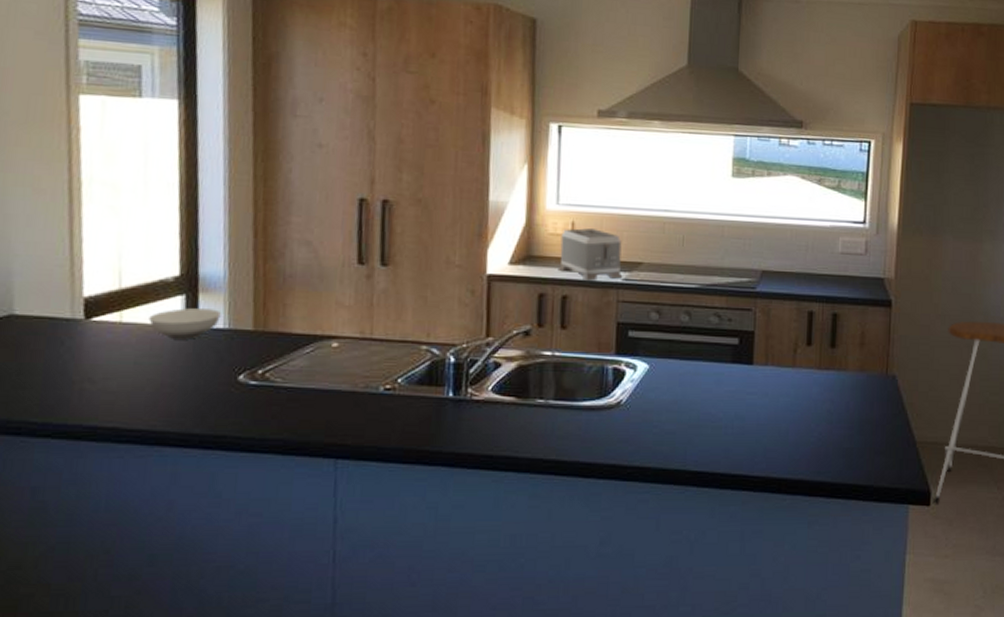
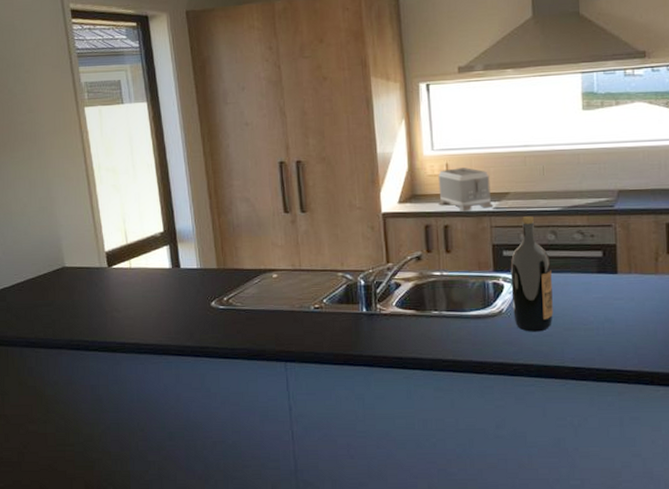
bowl: present [148,308,221,339] -> none [148,254,194,278]
wine bottle: none [633,292,682,429] -> present [510,216,553,332]

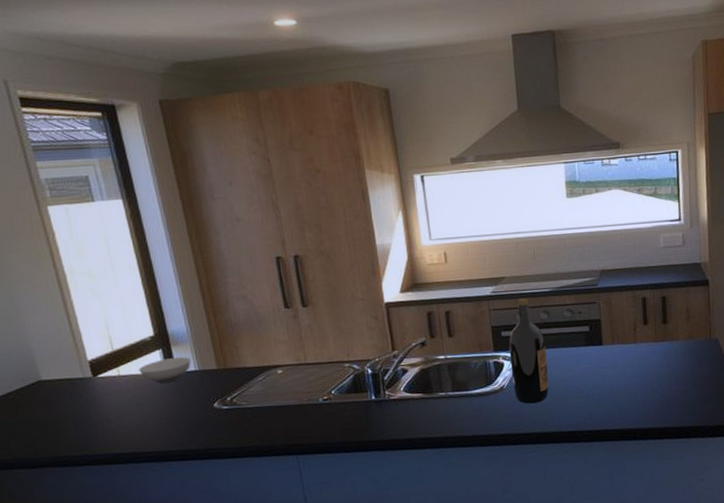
bowl: none [148,254,194,278] -> present [139,357,191,383]
toaster: present [438,168,494,213] -> none [437,255,491,298]

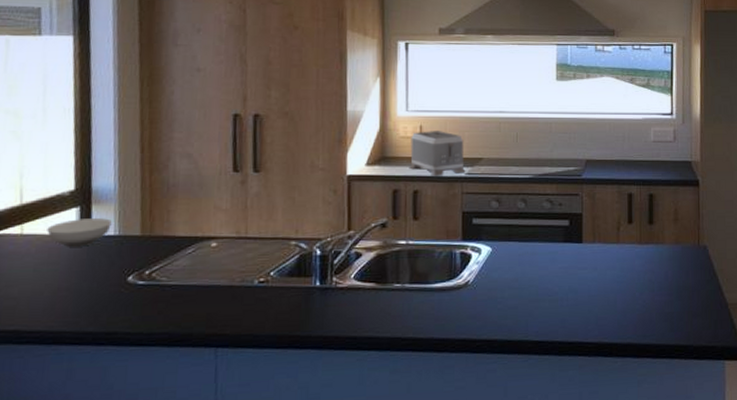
toaster: none [437,255,491,298] -> present [409,131,466,177]
wine bottle: present [508,298,549,404] -> none [479,183,520,305]

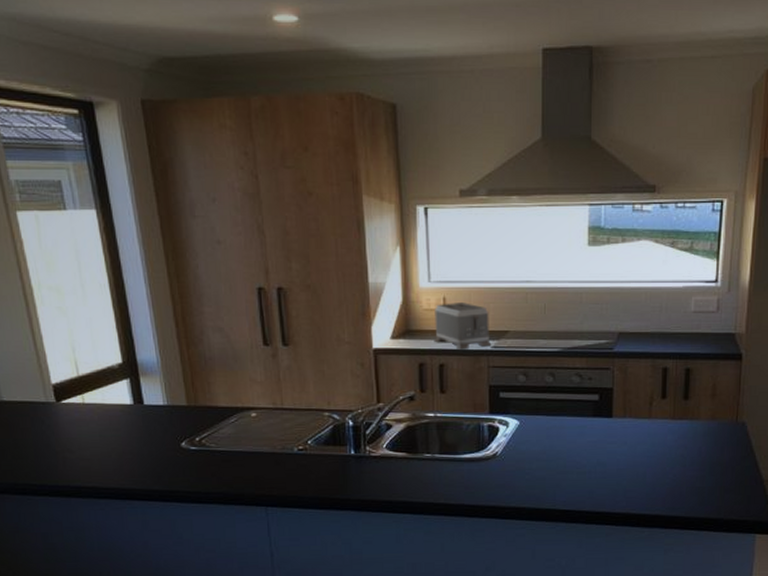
bowl: present [47,218,112,247] -> none [104,389,160,415]

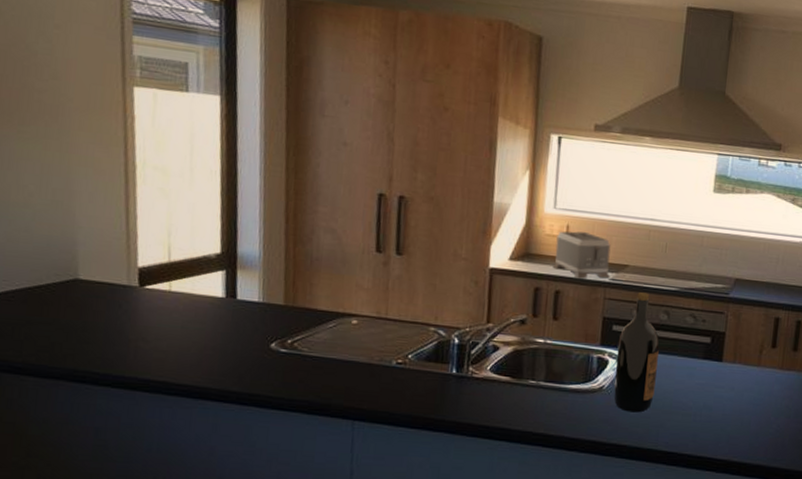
wine bottle: none [506,357,548,475] -> present [614,292,660,413]

